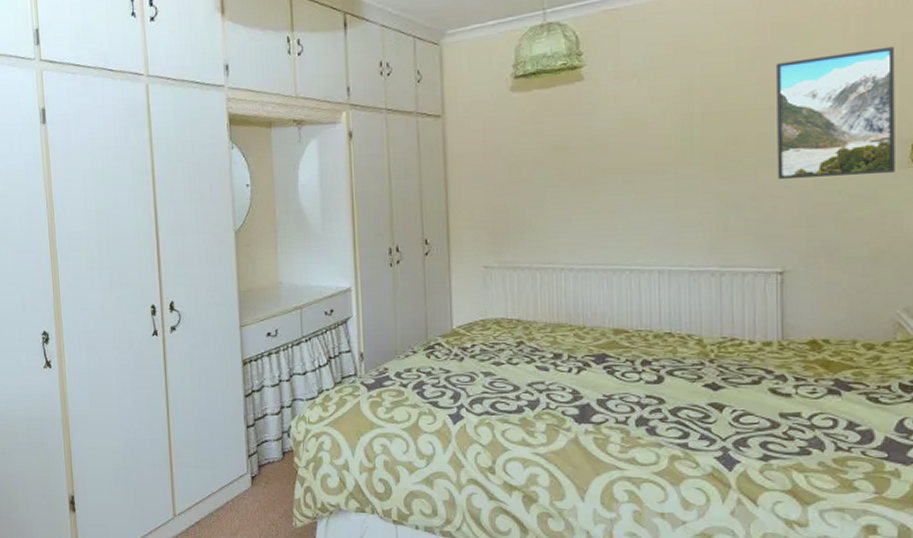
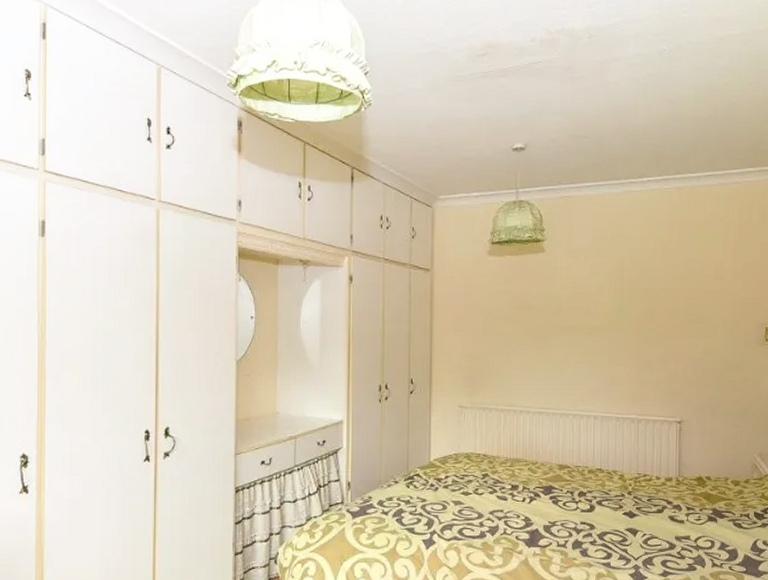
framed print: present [775,46,896,179] -> none [679,252,757,348]

